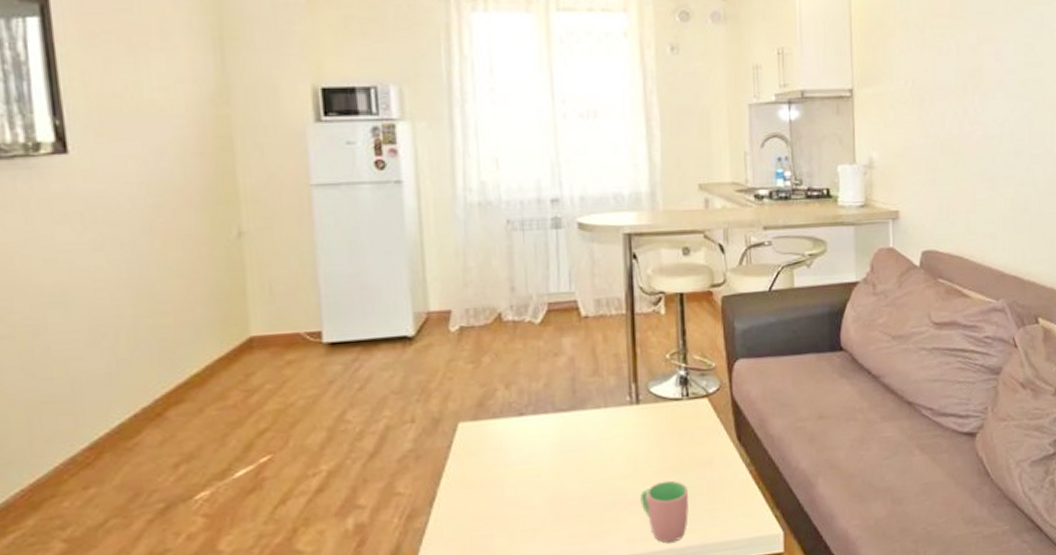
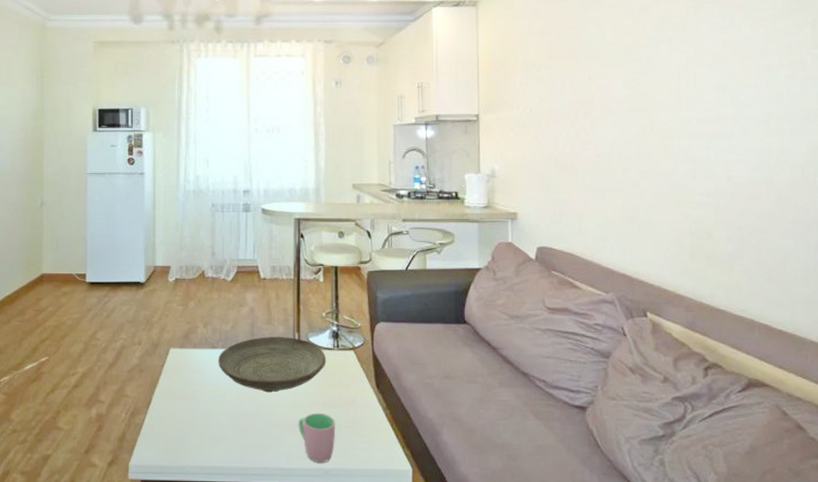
decorative bowl: none [528,389,674,465] -> present [218,337,326,393]

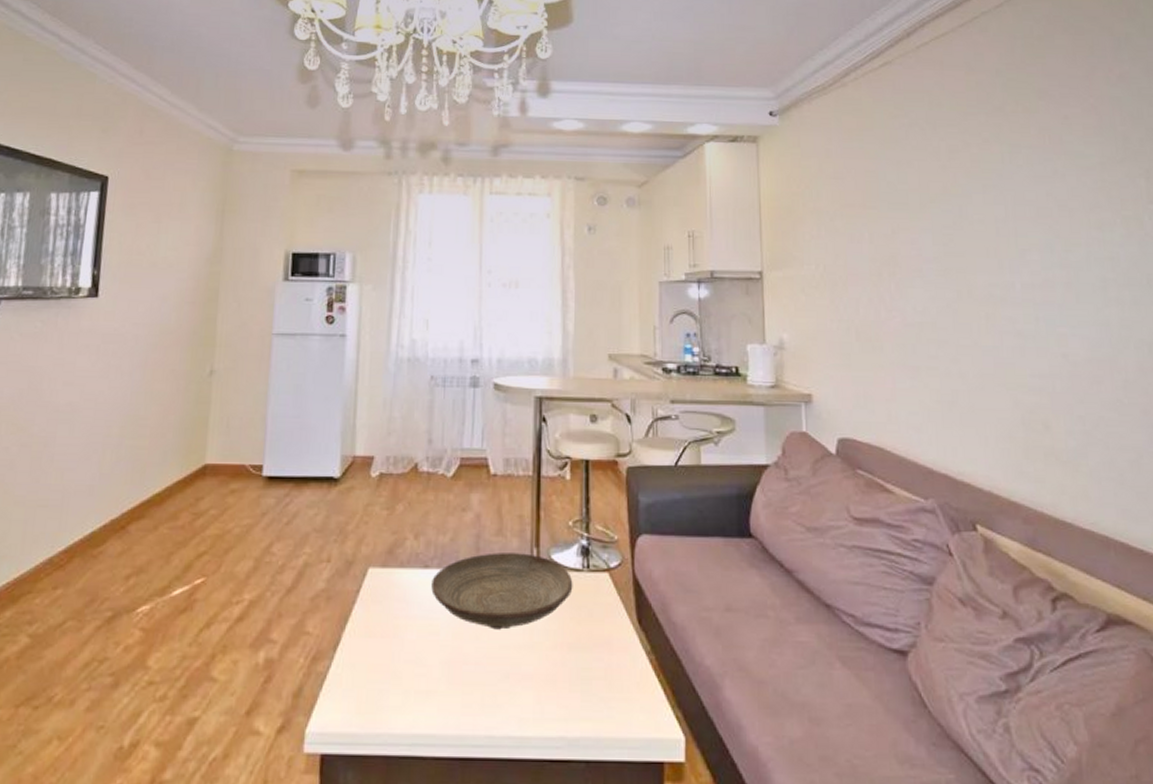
cup: present [298,412,335,463] -> none [535,658,584,730]

